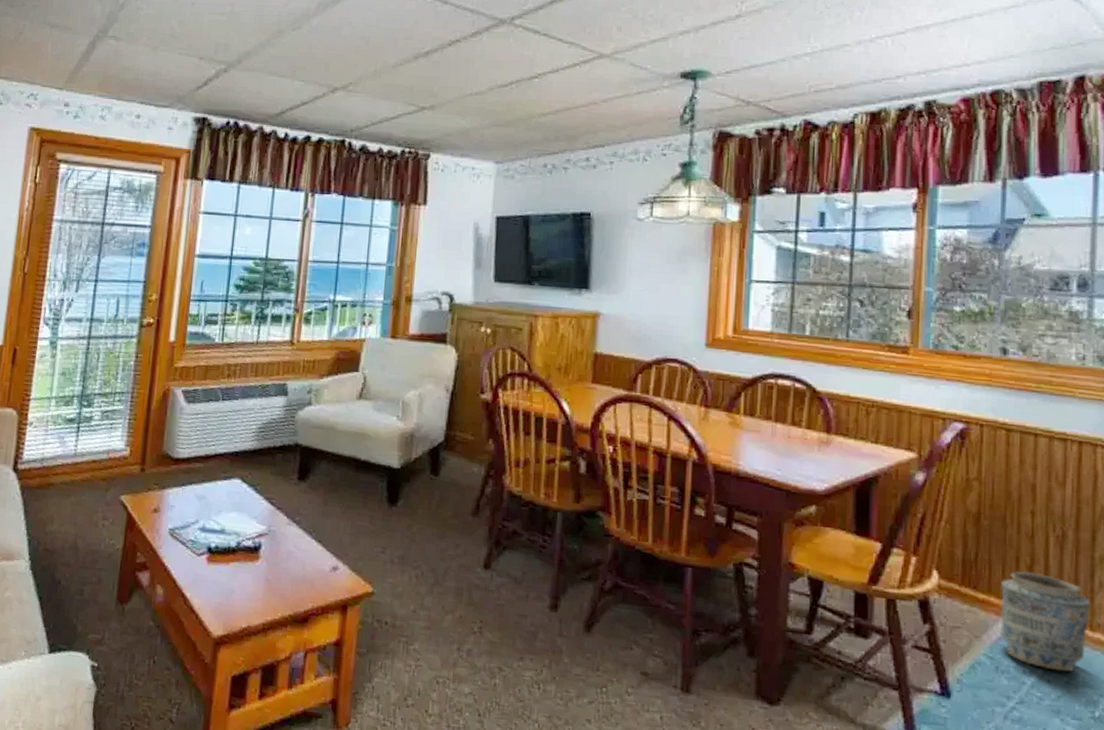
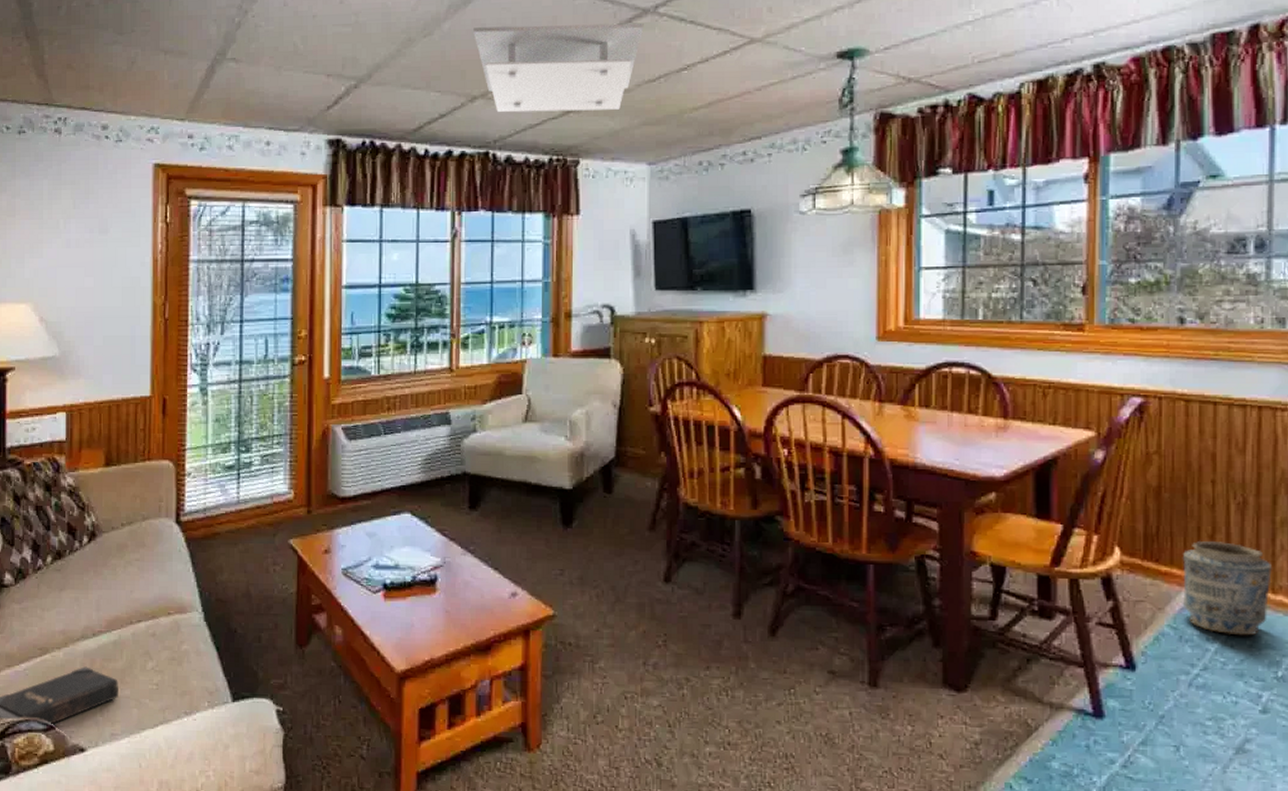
ceiling light: none [339,25,500,110] -> present [473,23,644,113]

